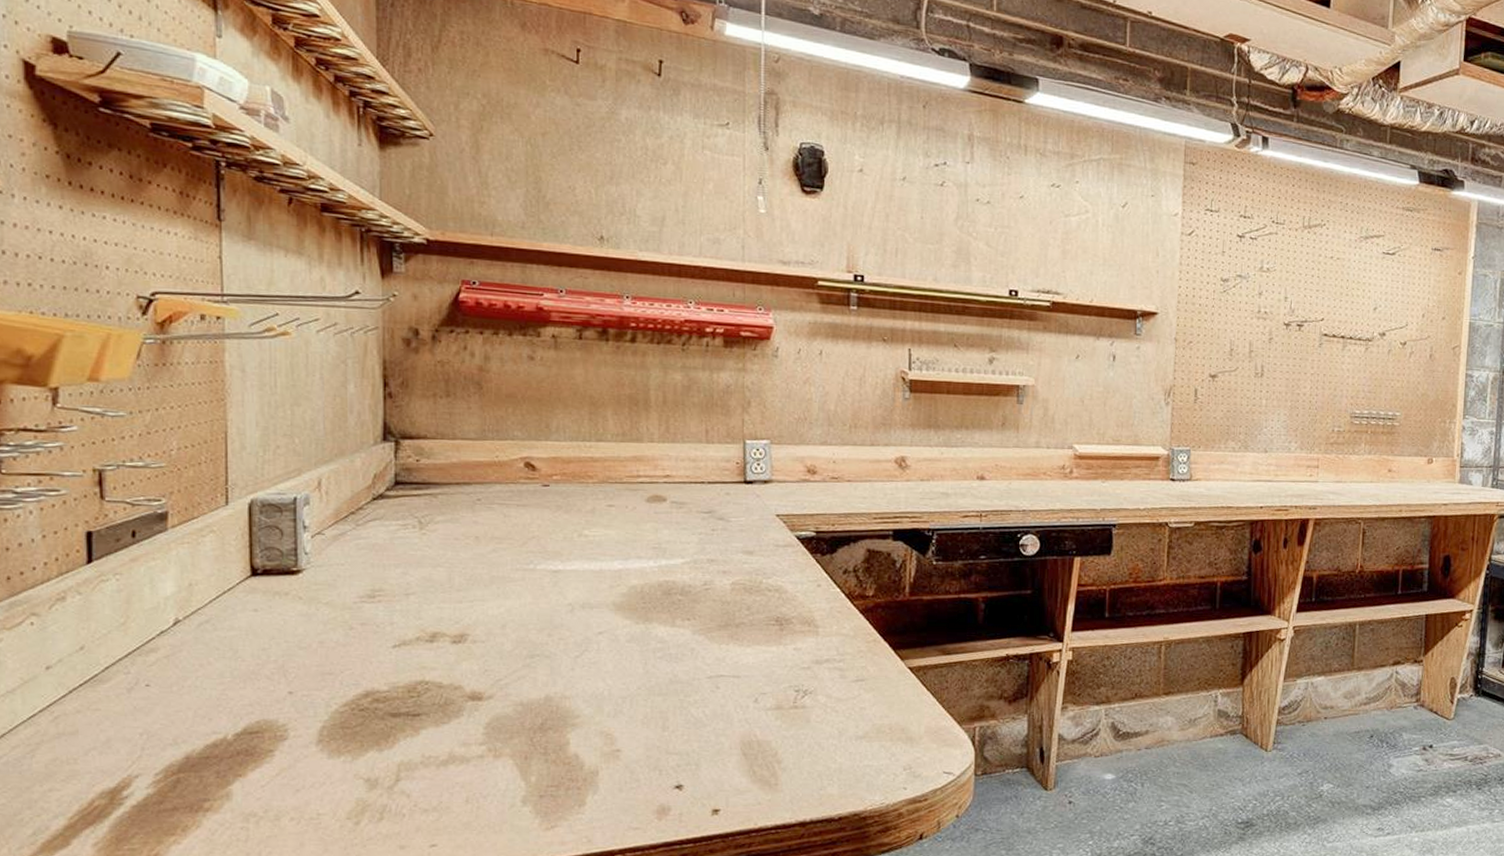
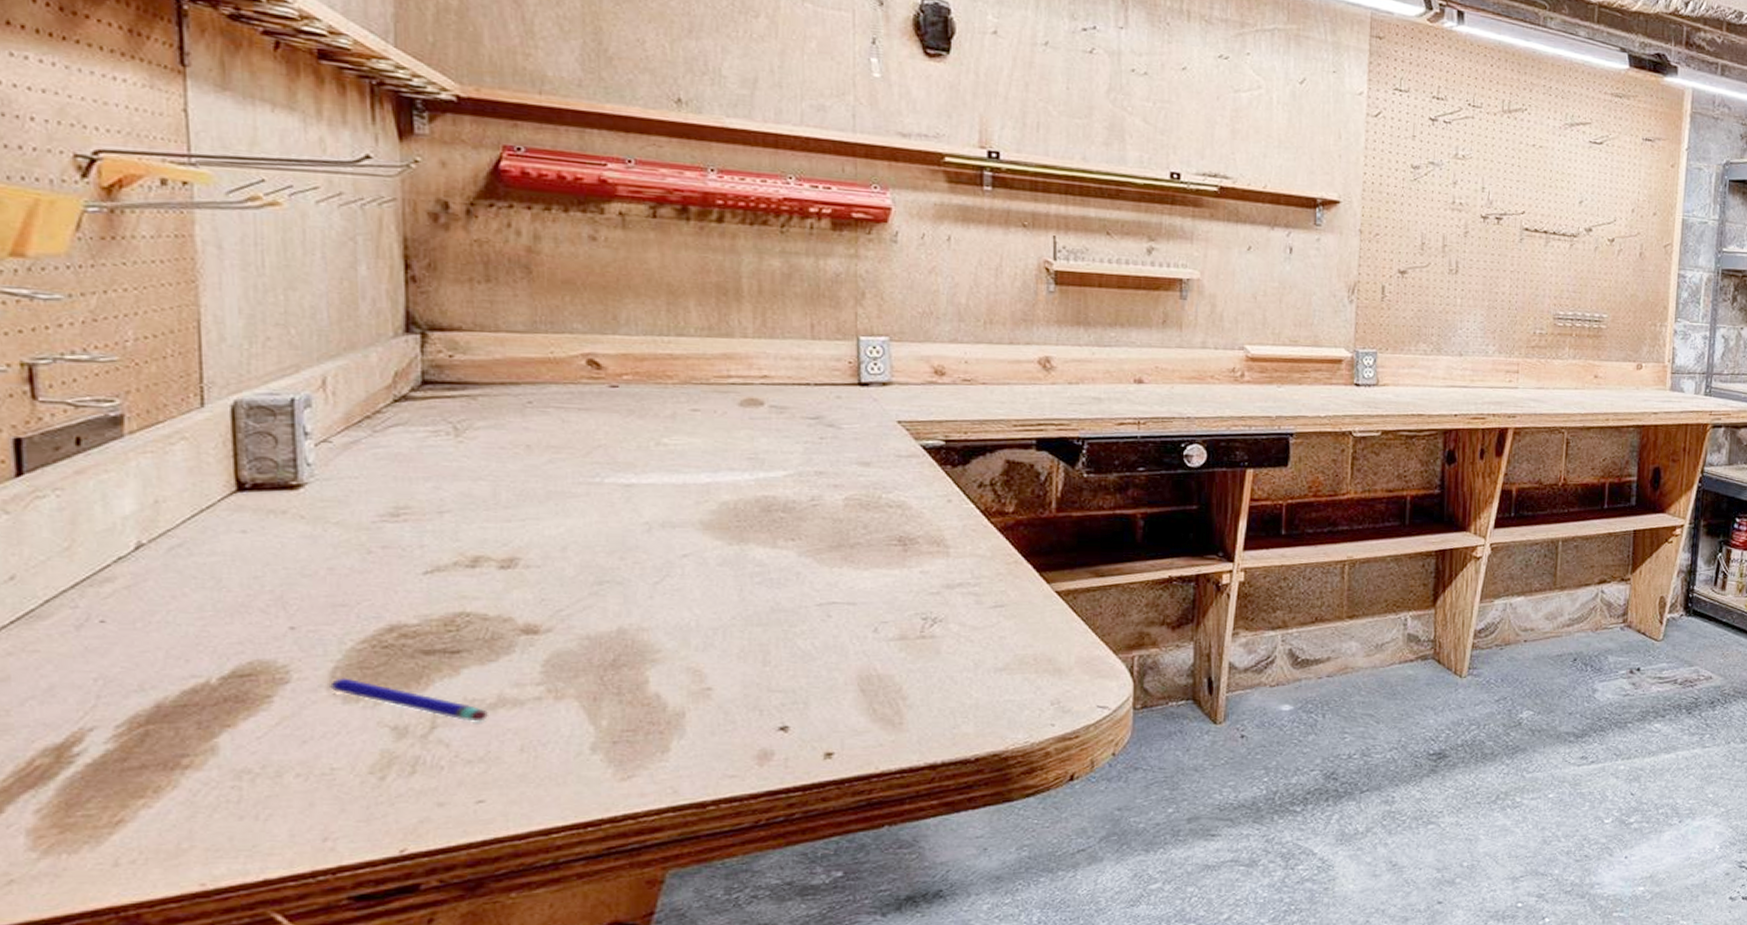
pen: none [318,736,441,776] -> present [330,678,488,722]

